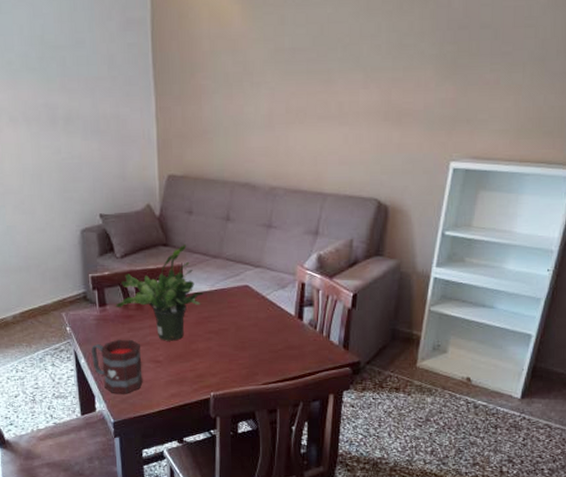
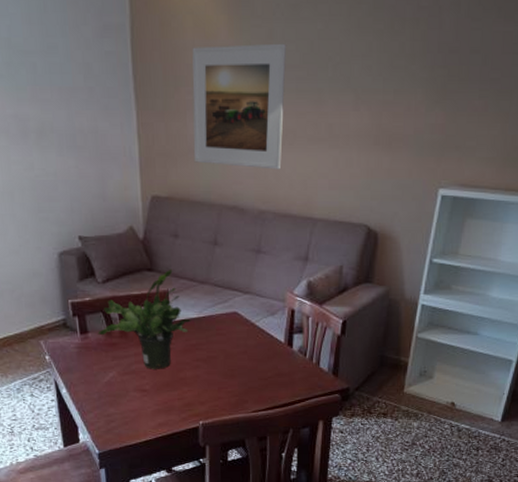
mug: present [91,339,143,394] -> none [72,368,129,424]
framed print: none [207,28,298,147] -> present [192,43,287,170]

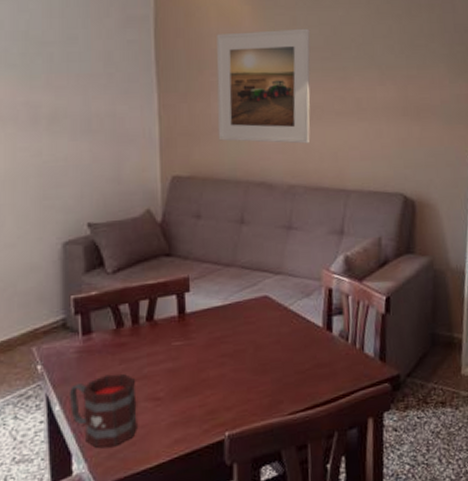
mug: none [72,368,129,424] -> present [68,373,137,448]
potted plant: present [97,270,191,369] -> none [103,253,215,372]

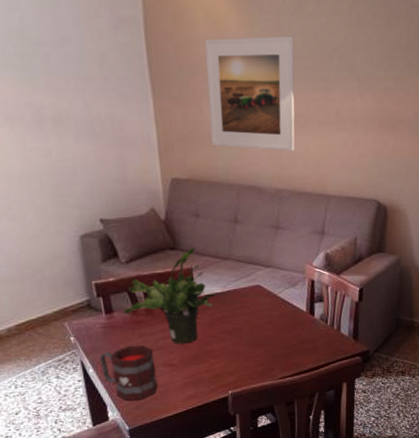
potted plant: none [103,253,215,372] -> present [123,248,216,344]

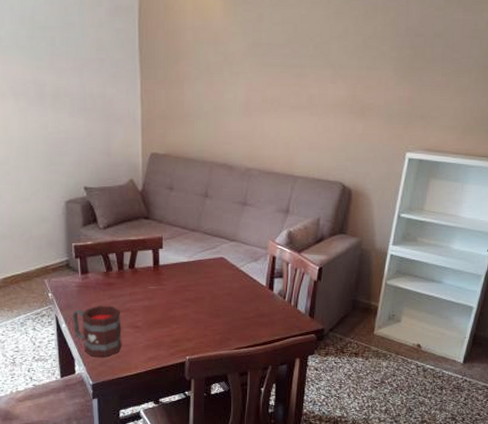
potted plant: present [123,248,216,344] -> none [97,218,182,308]
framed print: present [205,36,295,151] -> none [189,25,274,133]

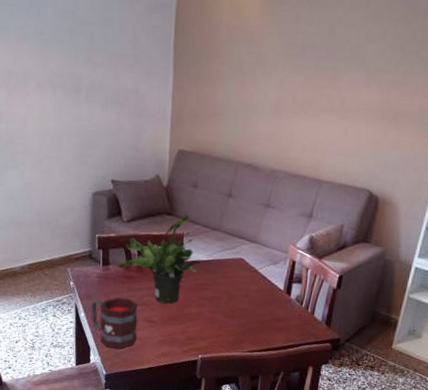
potted plant: none [97,218,182,308] -> present [117,215,201,304]

